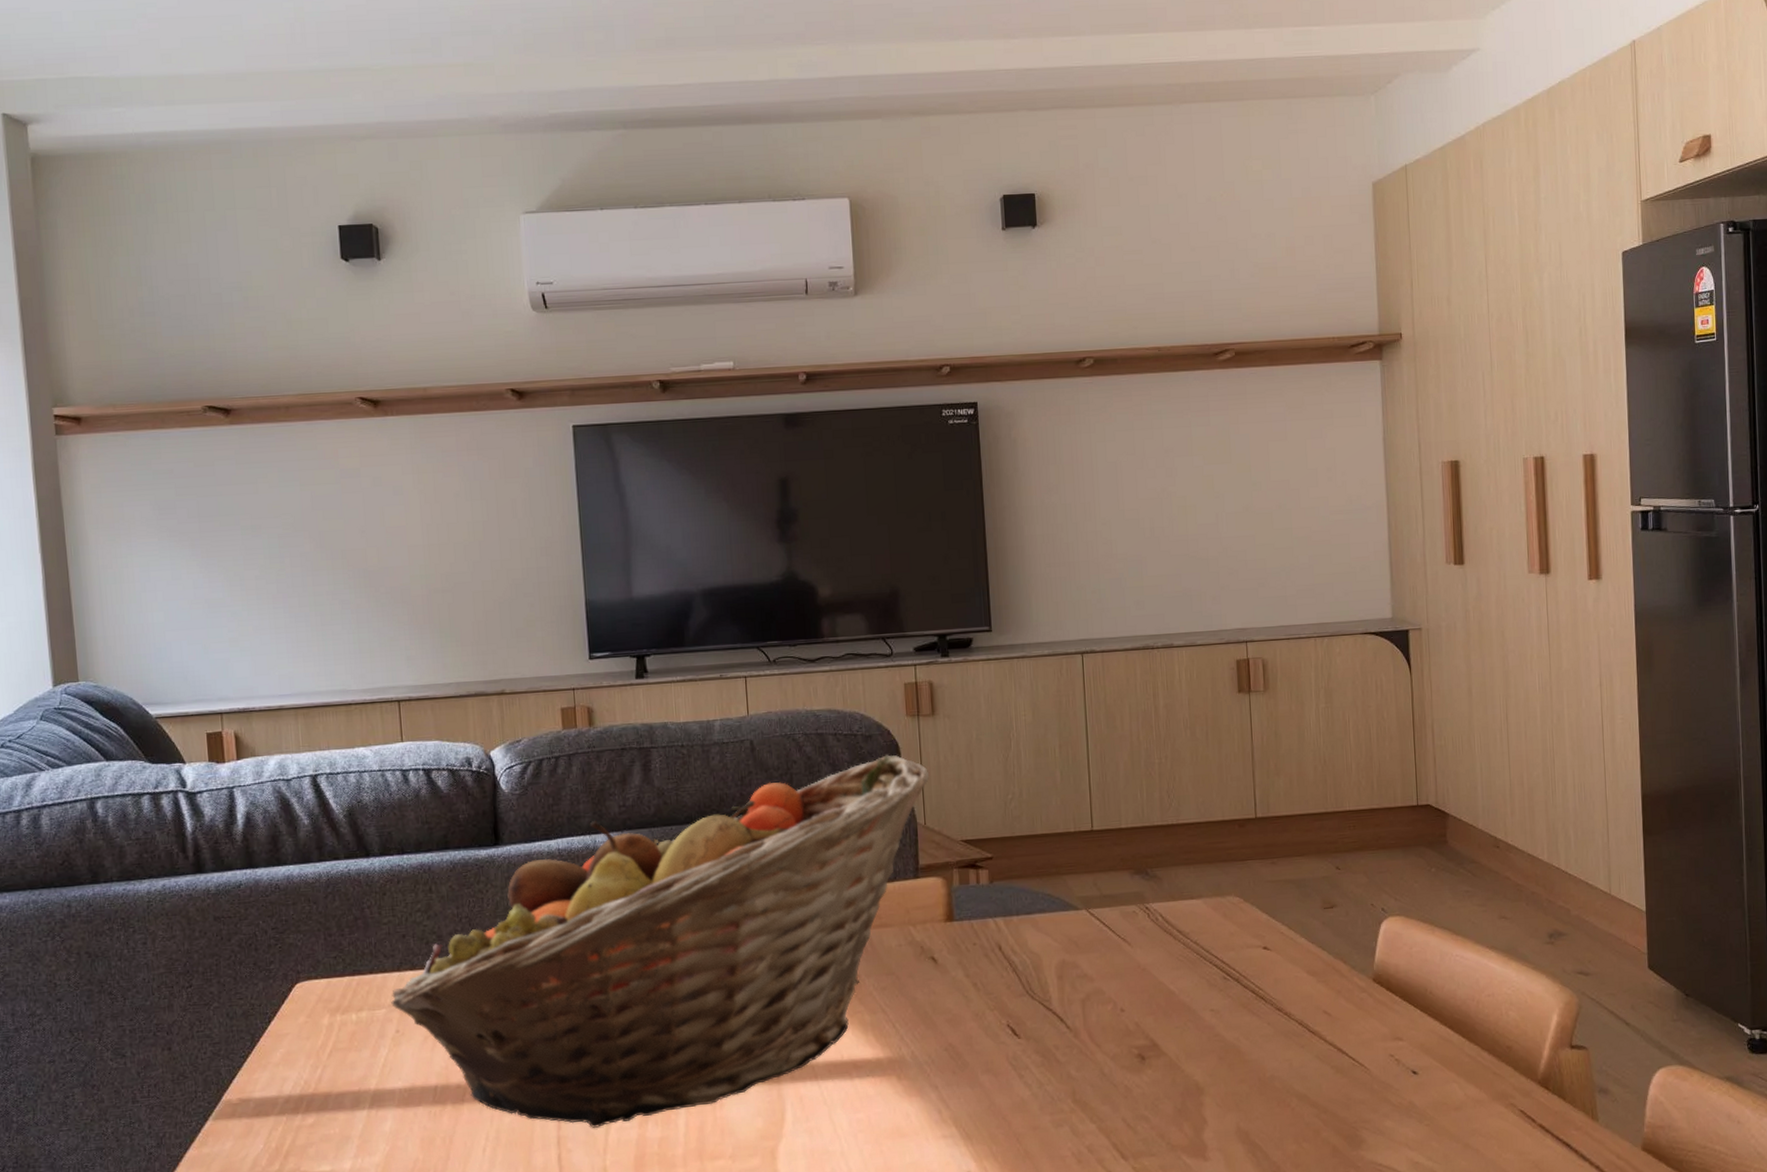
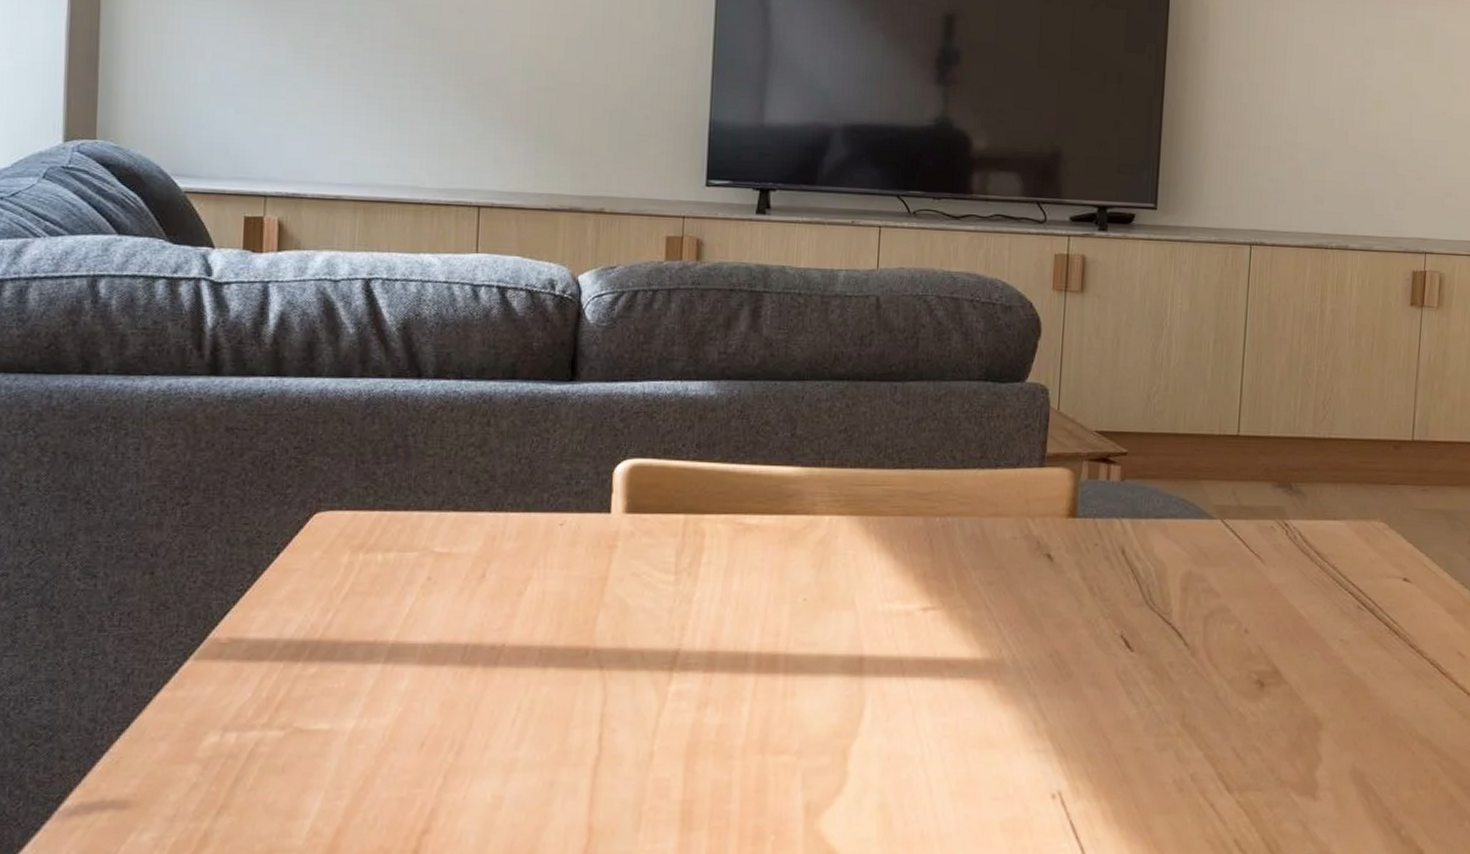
fruit basket: present [391,755,930,1128] -> none [426,329,1070,707]

